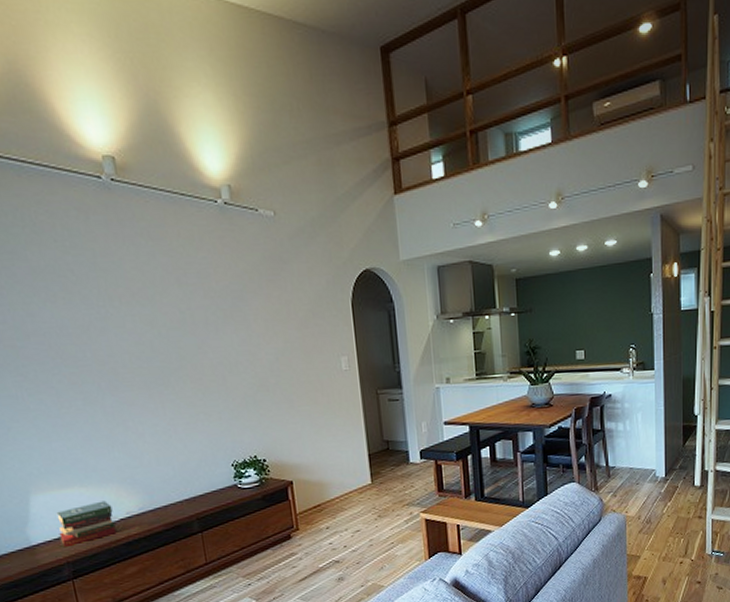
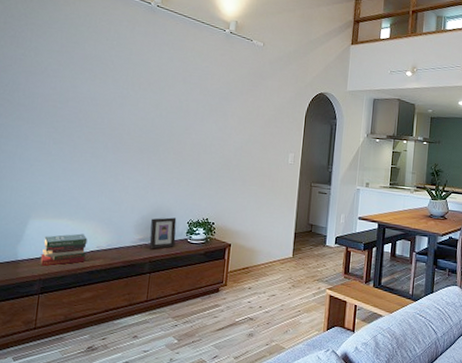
picture frame: none [184,462,224,504] -> present [149,217,177,249]

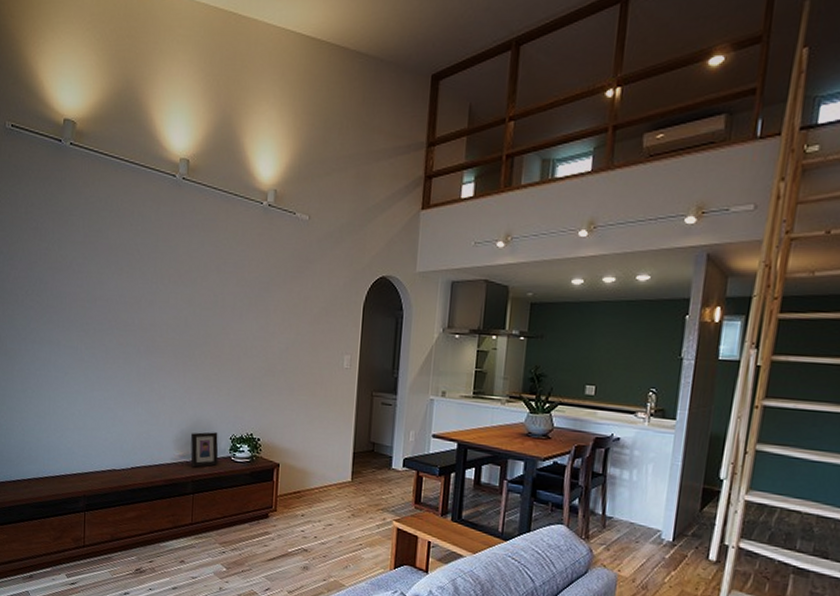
books: present [40,233,88,267] -> none [83,448,127,483]

